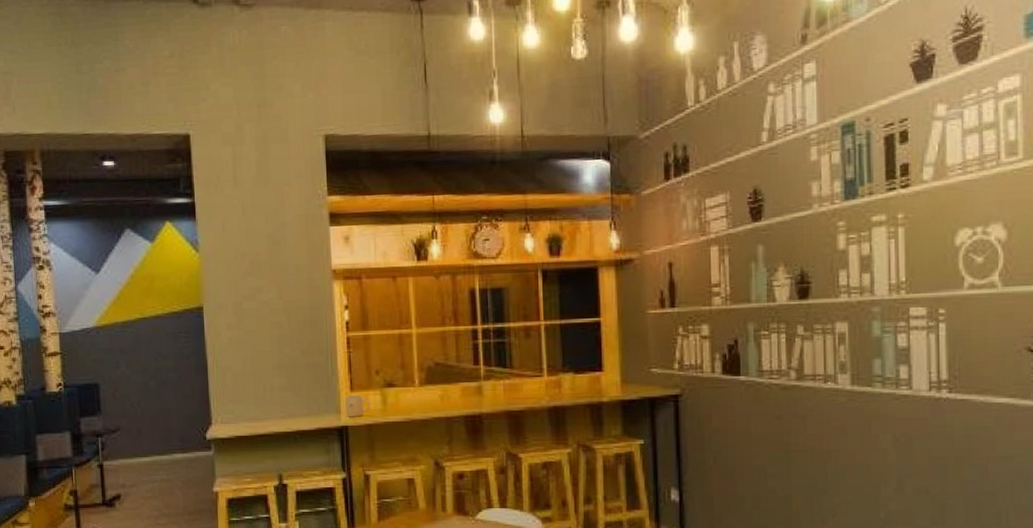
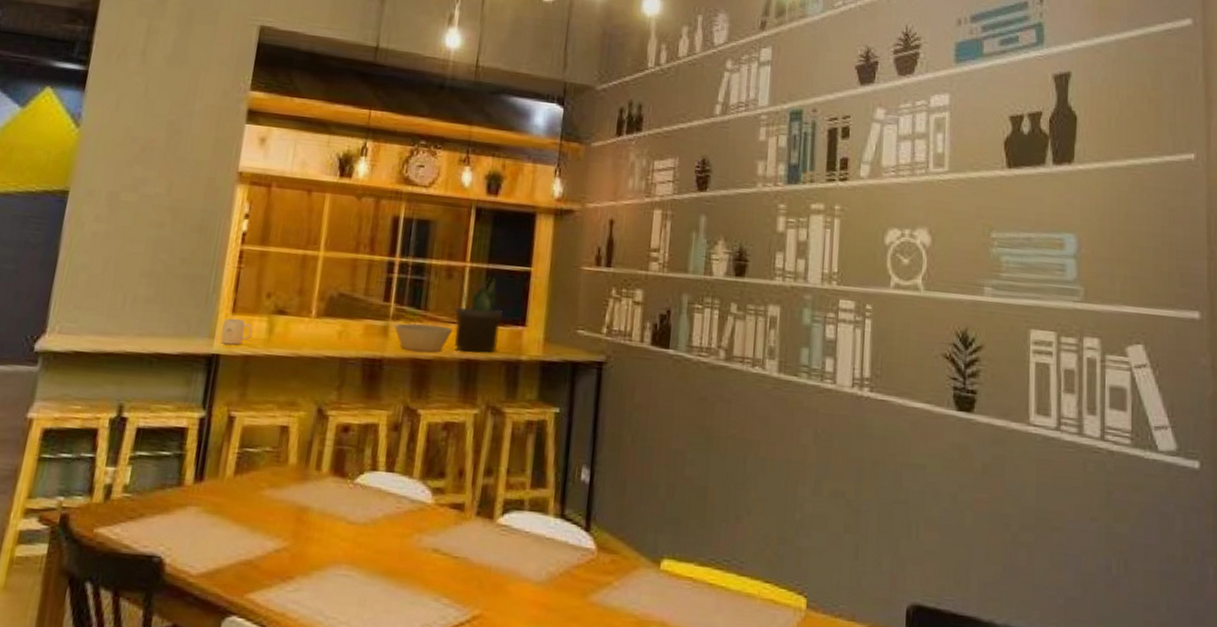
bowl: none [487,380,538,406] -> present [394,323,453,353]
planter: none [535,332,580,401] -> present [454,275,502,354]

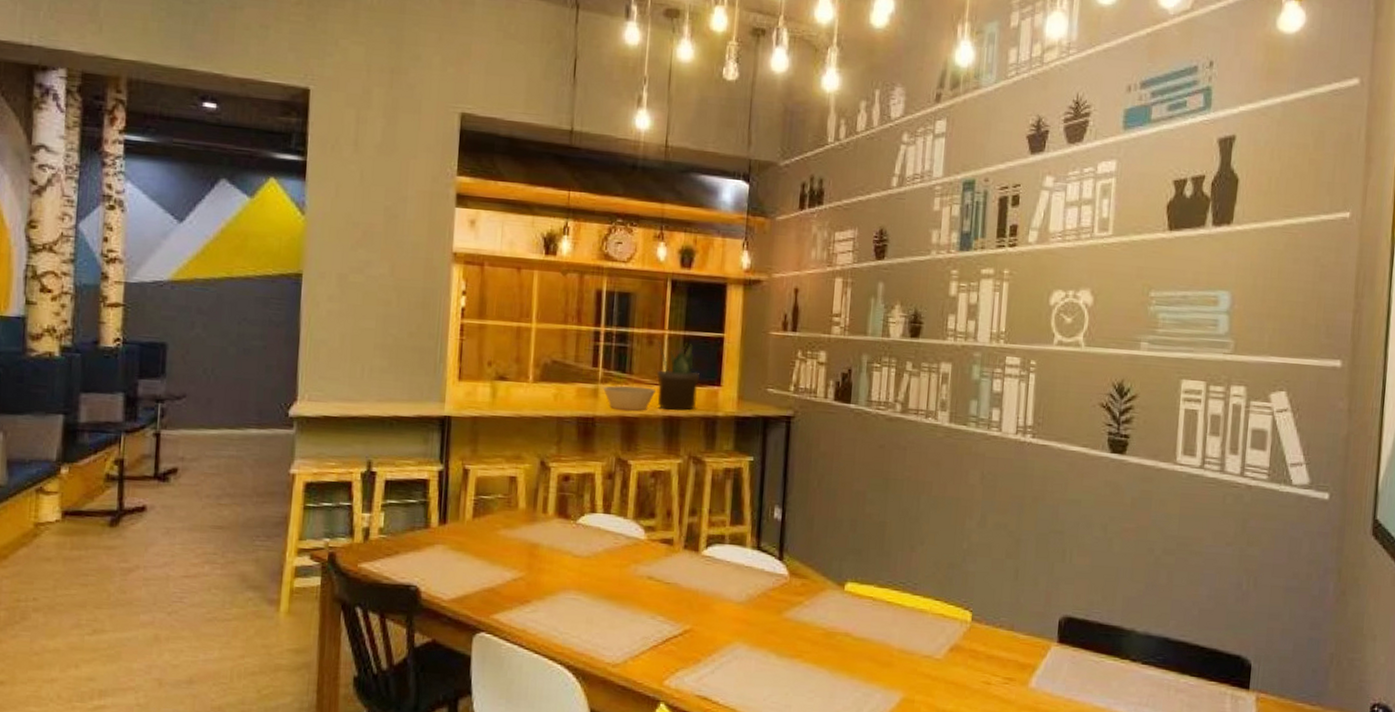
mug: present [220,318,252,345] -> none [450,384,478,408]

